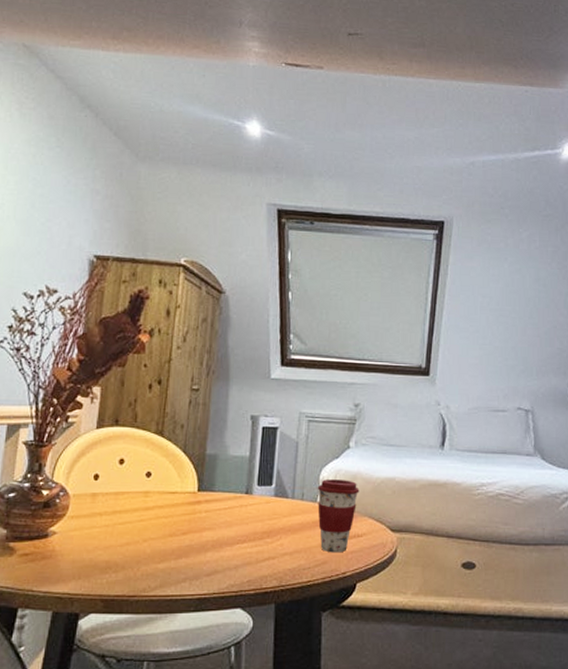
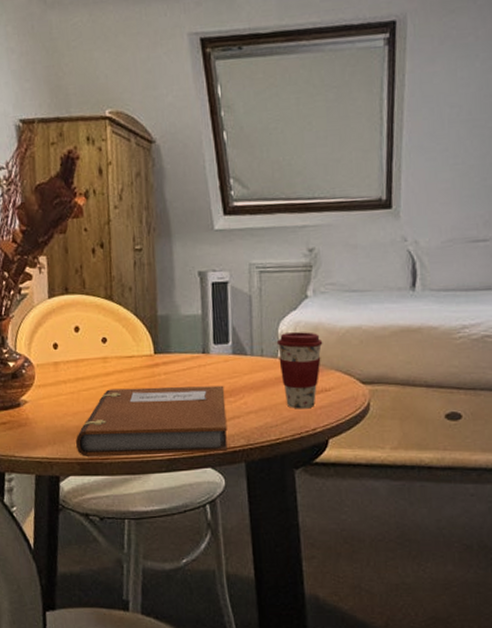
notebook: none [103,524,263,593] -> present [76,385,228,457]

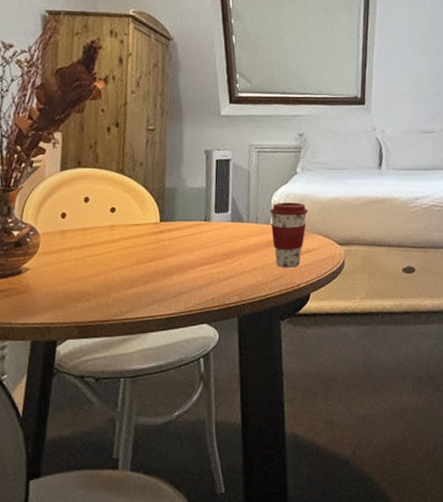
notebook: present [76,385,228,457] -> none [77,249,223,320]

